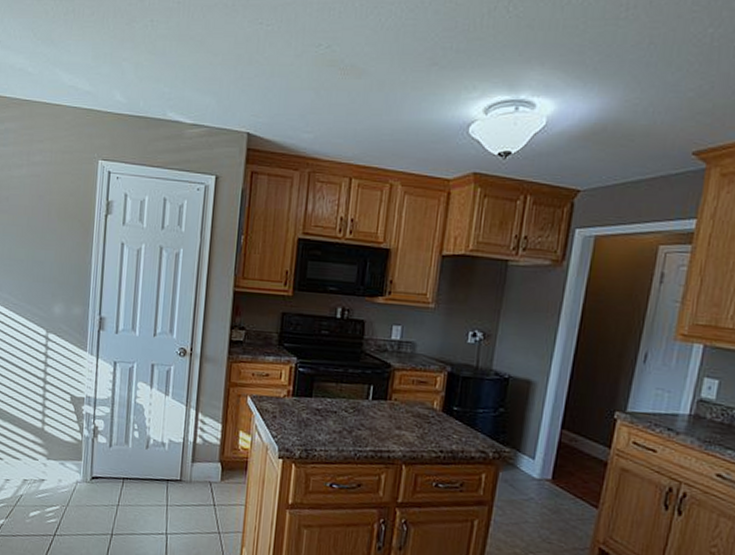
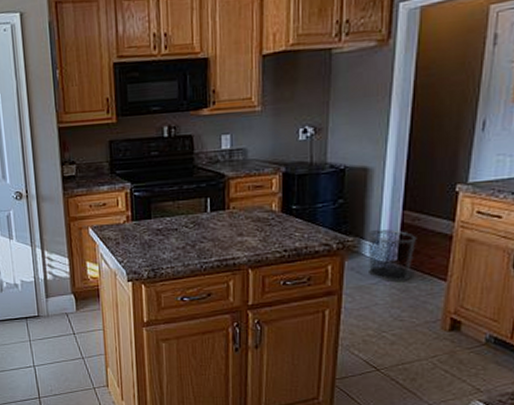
waste bin: none [520,444,573,503] -> present [367,230,417,283]

